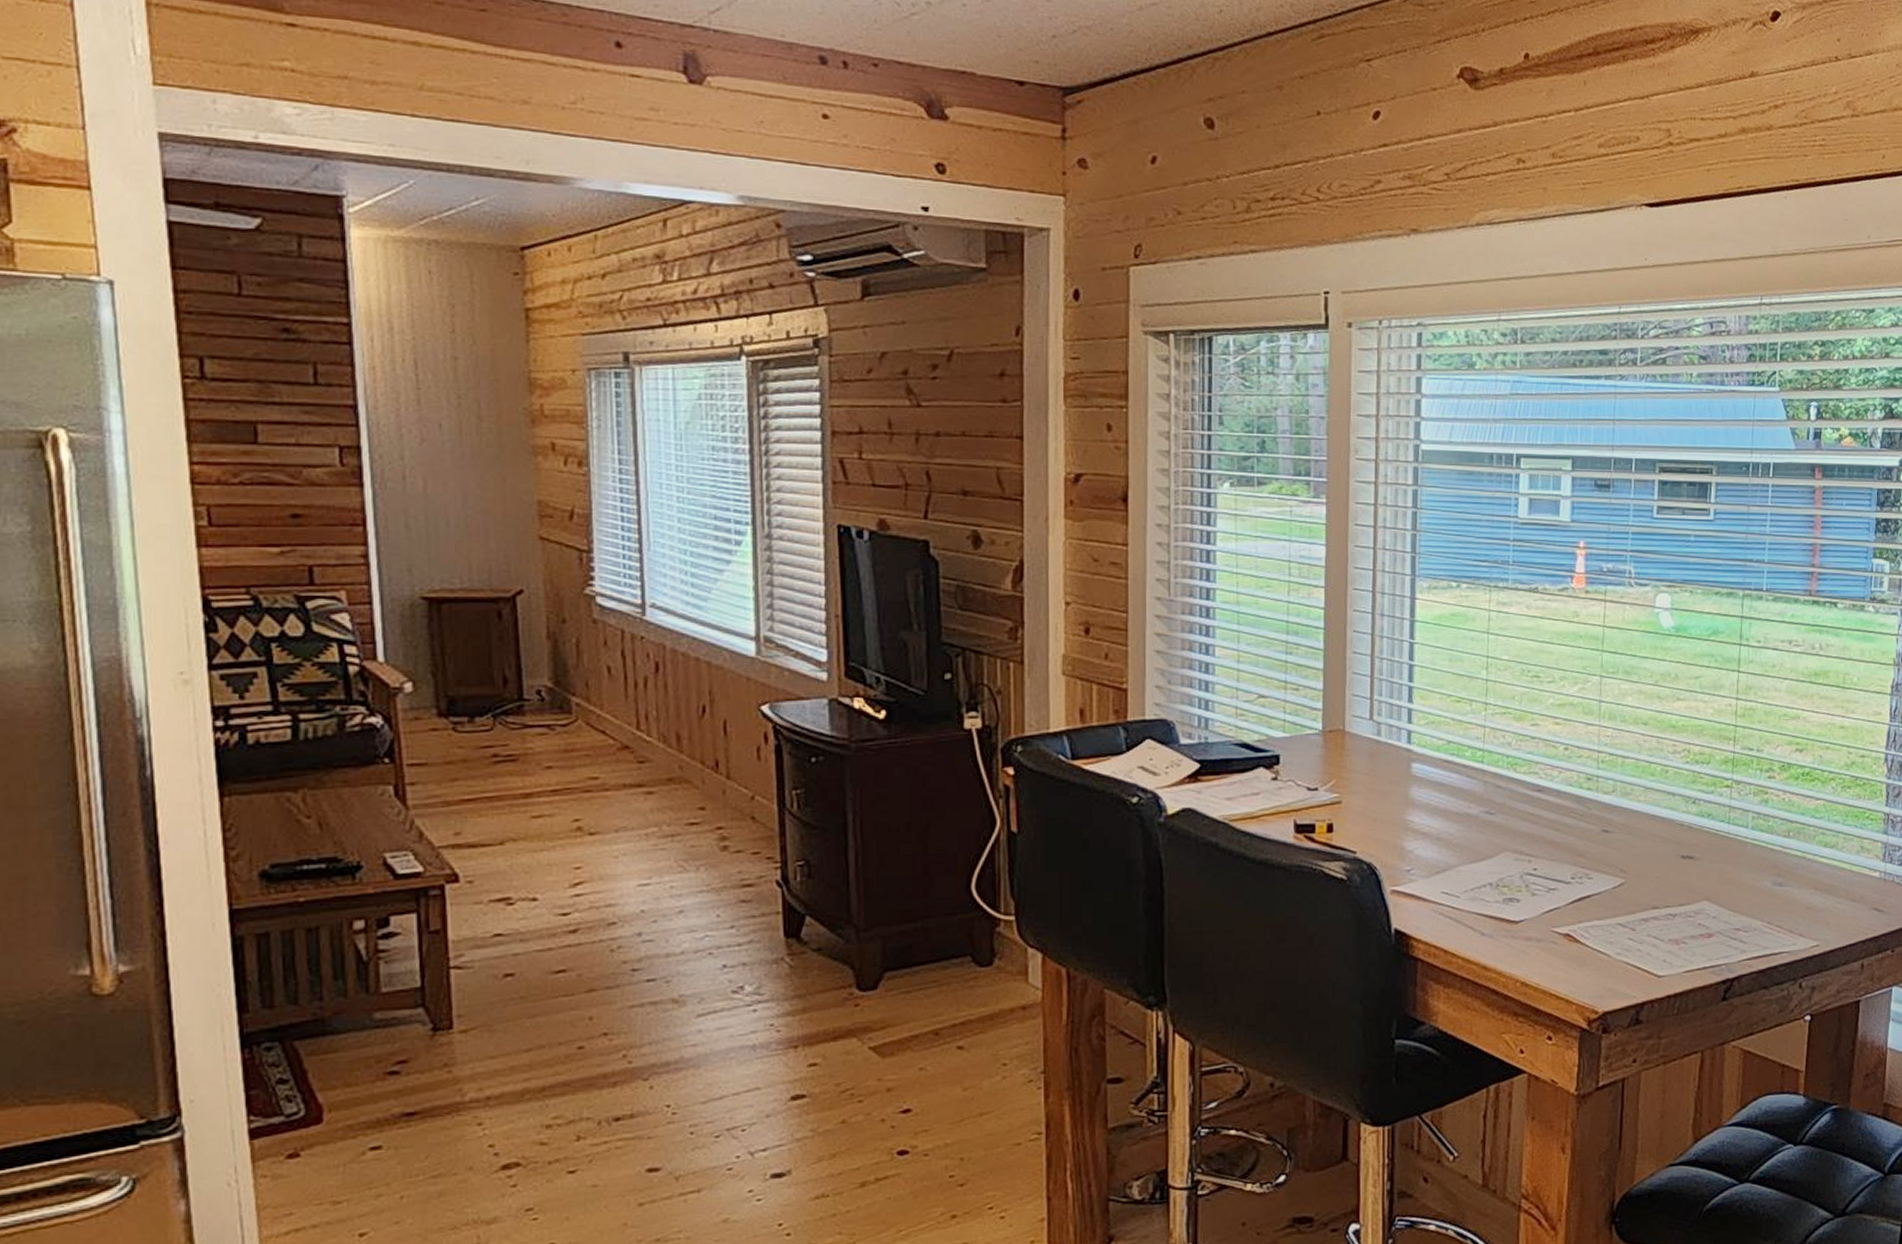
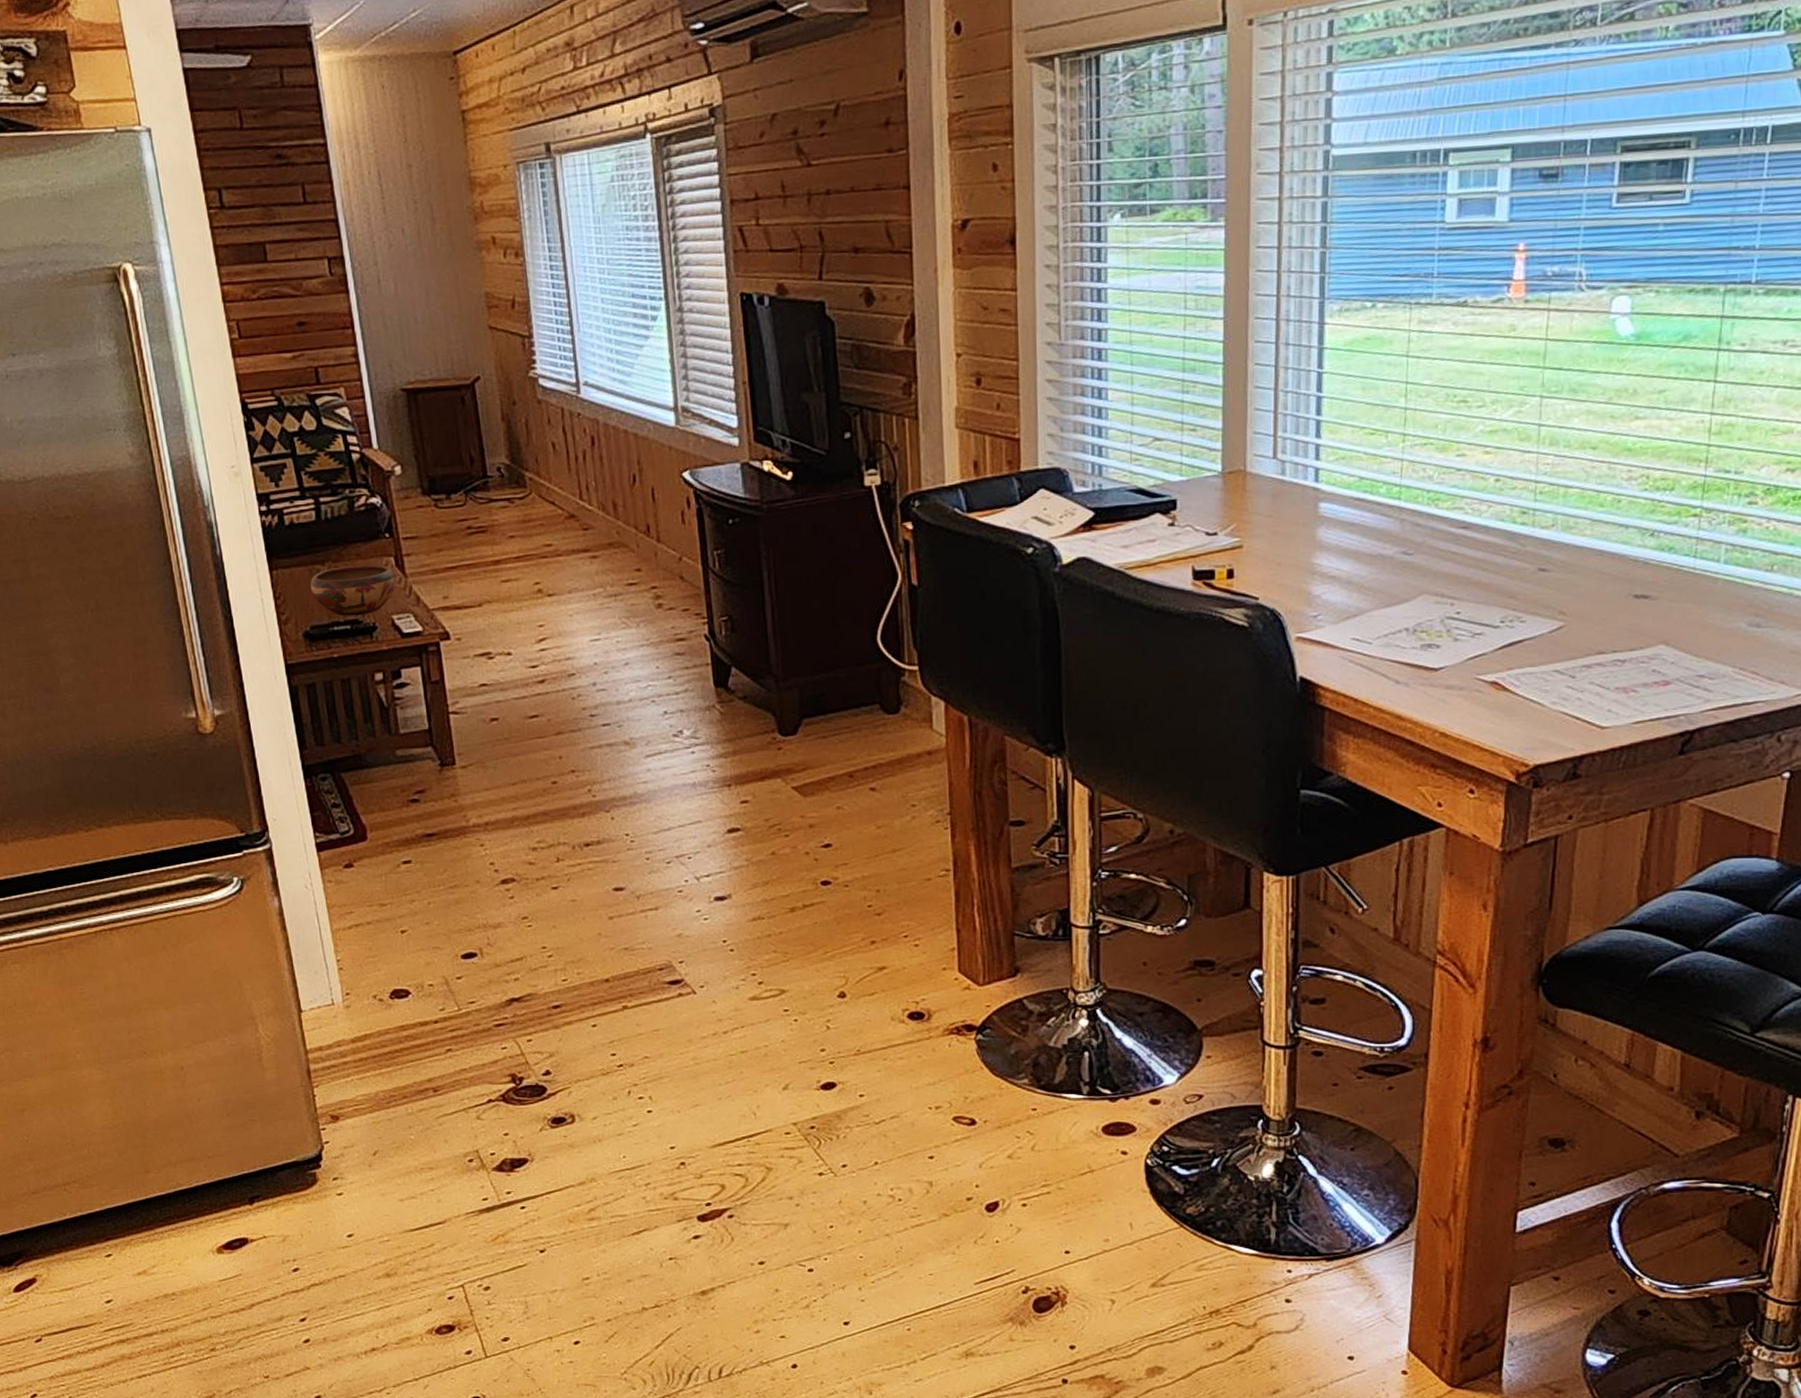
decorative bowl: none [276,793,393,853] -> present [310,564,396,616]

